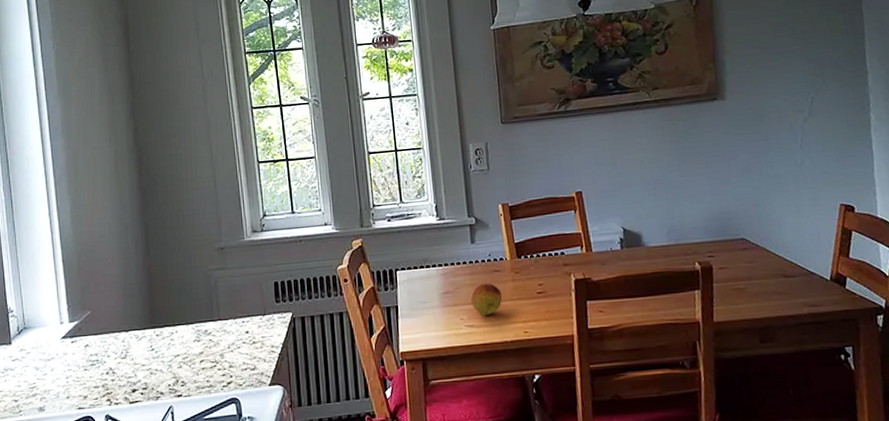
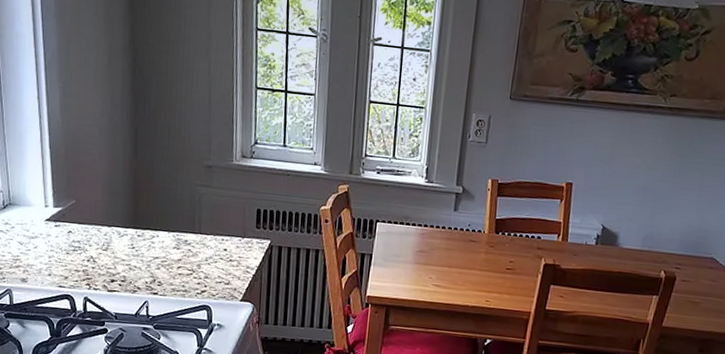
fruit: present [470,282,503,315] -> none [442,249,474,279]

